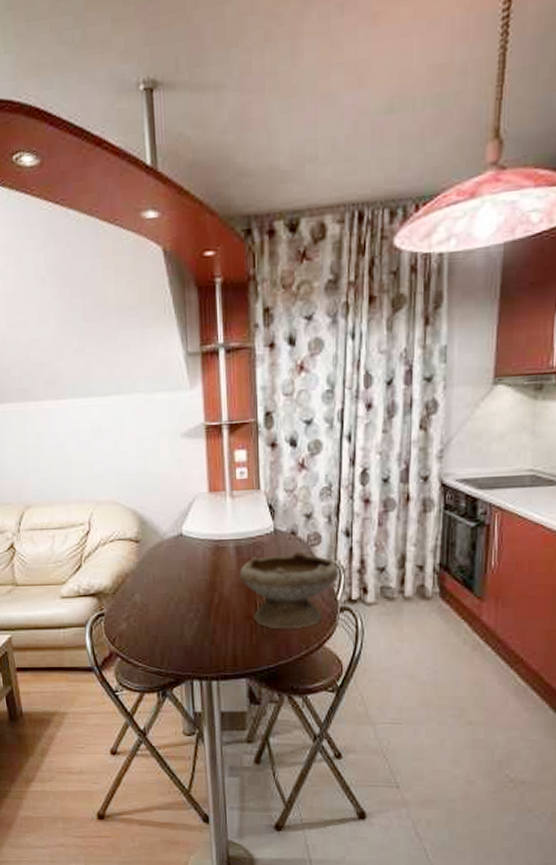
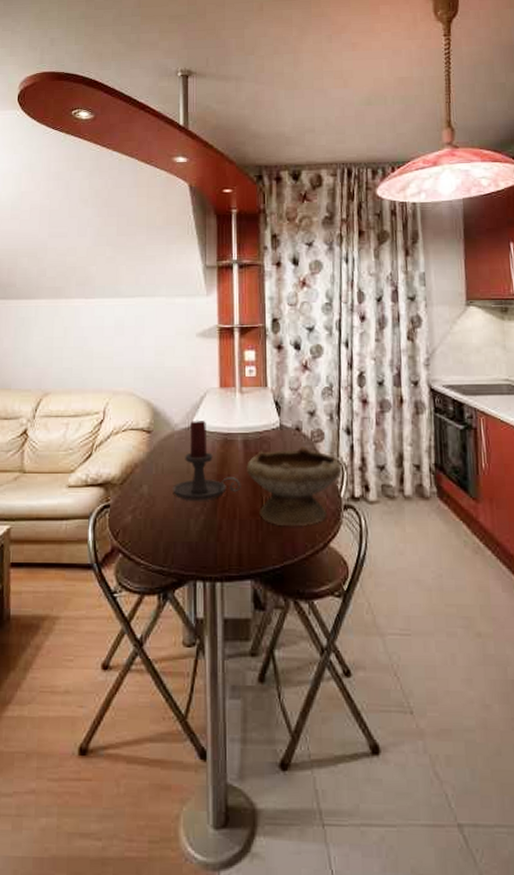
candle holder: none [165,527,235,607] -> present [173,419,241,501]

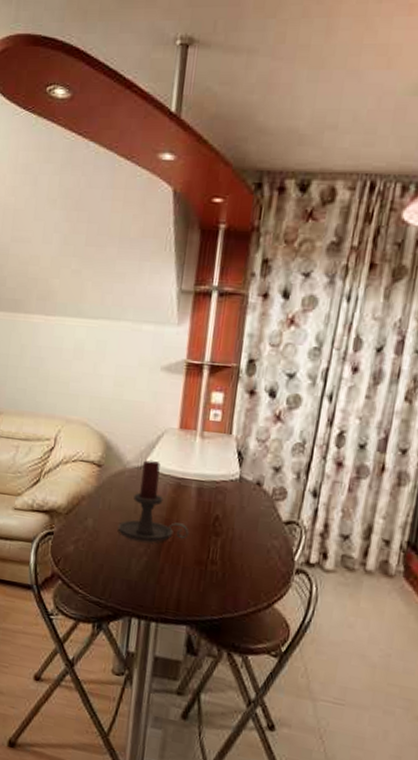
bowl: present [246,447,342,527] -> none [196,501,301,583]

